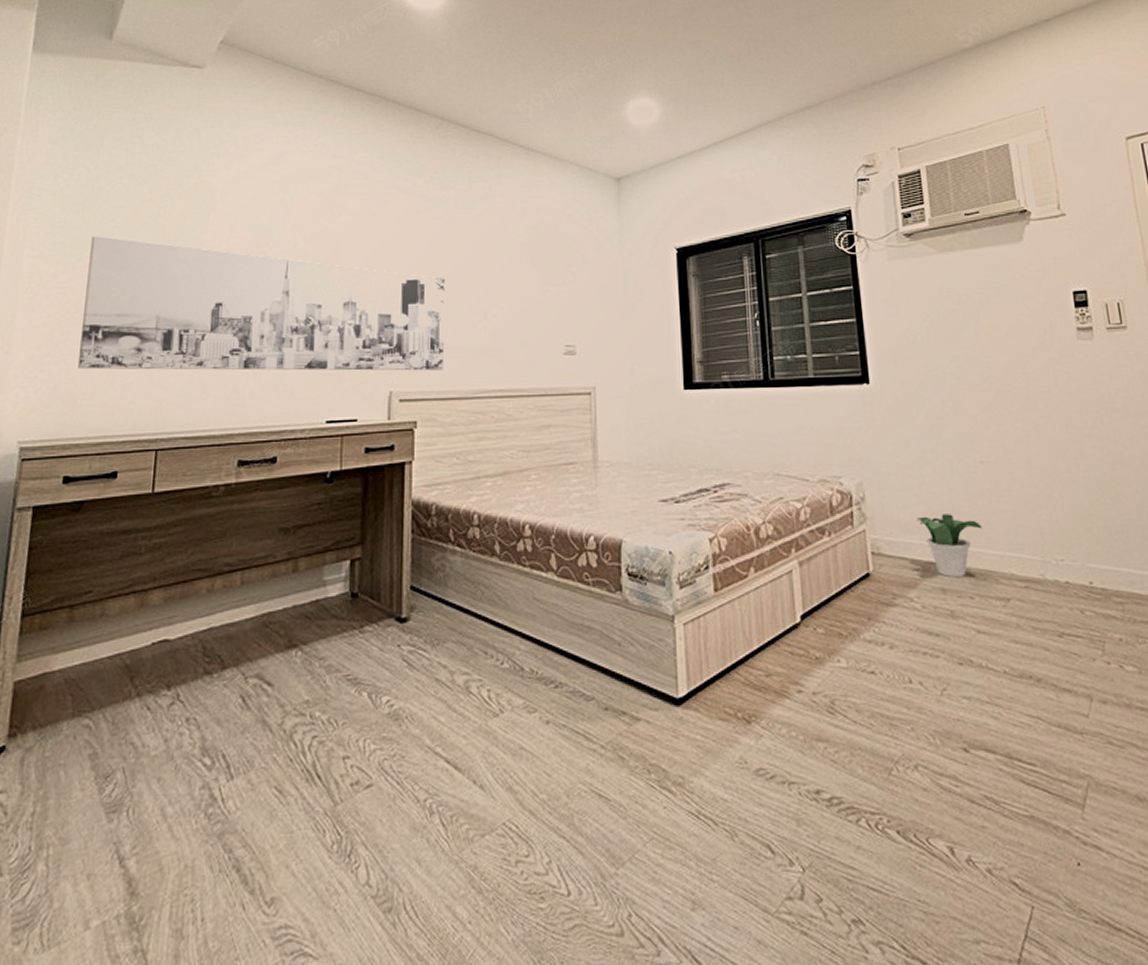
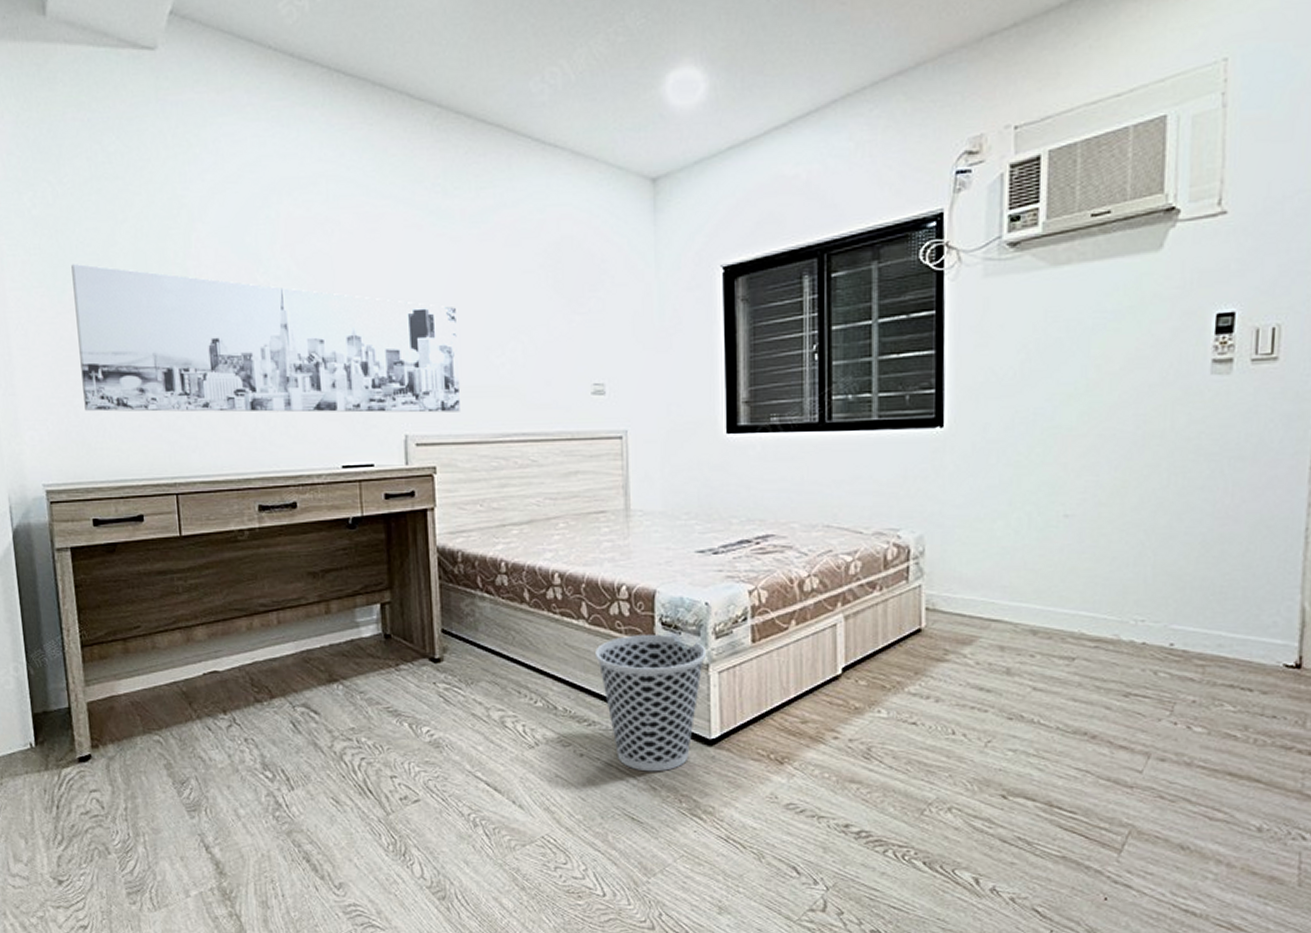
wastebasket: none [564,586,672,739] -> present [595,635,707,772]
potted plant: present [917,514,982,578] -> none [981,570,1055,636]

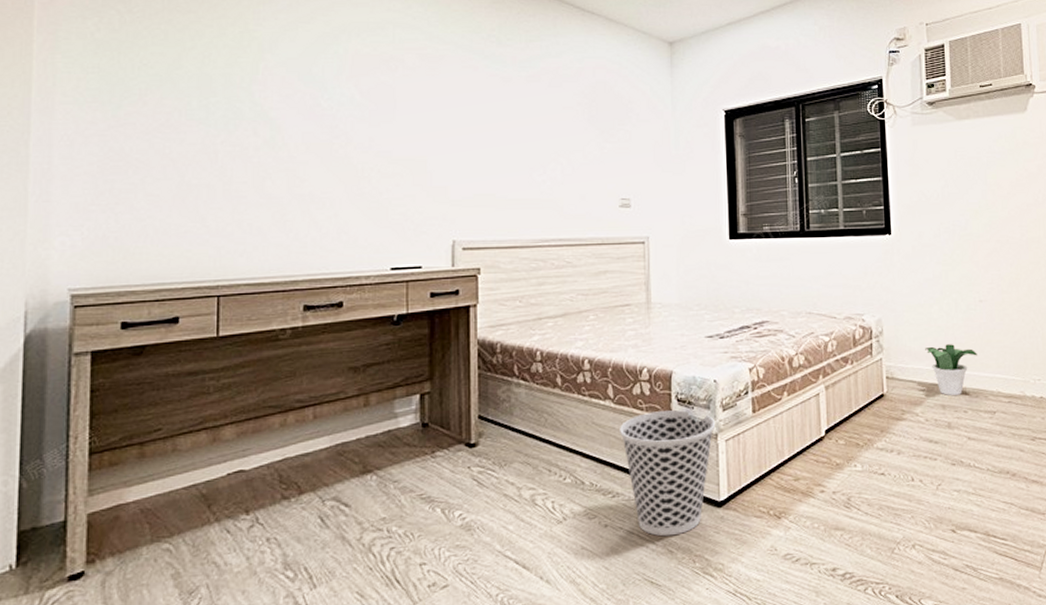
wall art: present [71,264,460,413] -> none [127,83,504,221]
potted plant: none [981,570,1055,636] -> present [925,344,977,396]

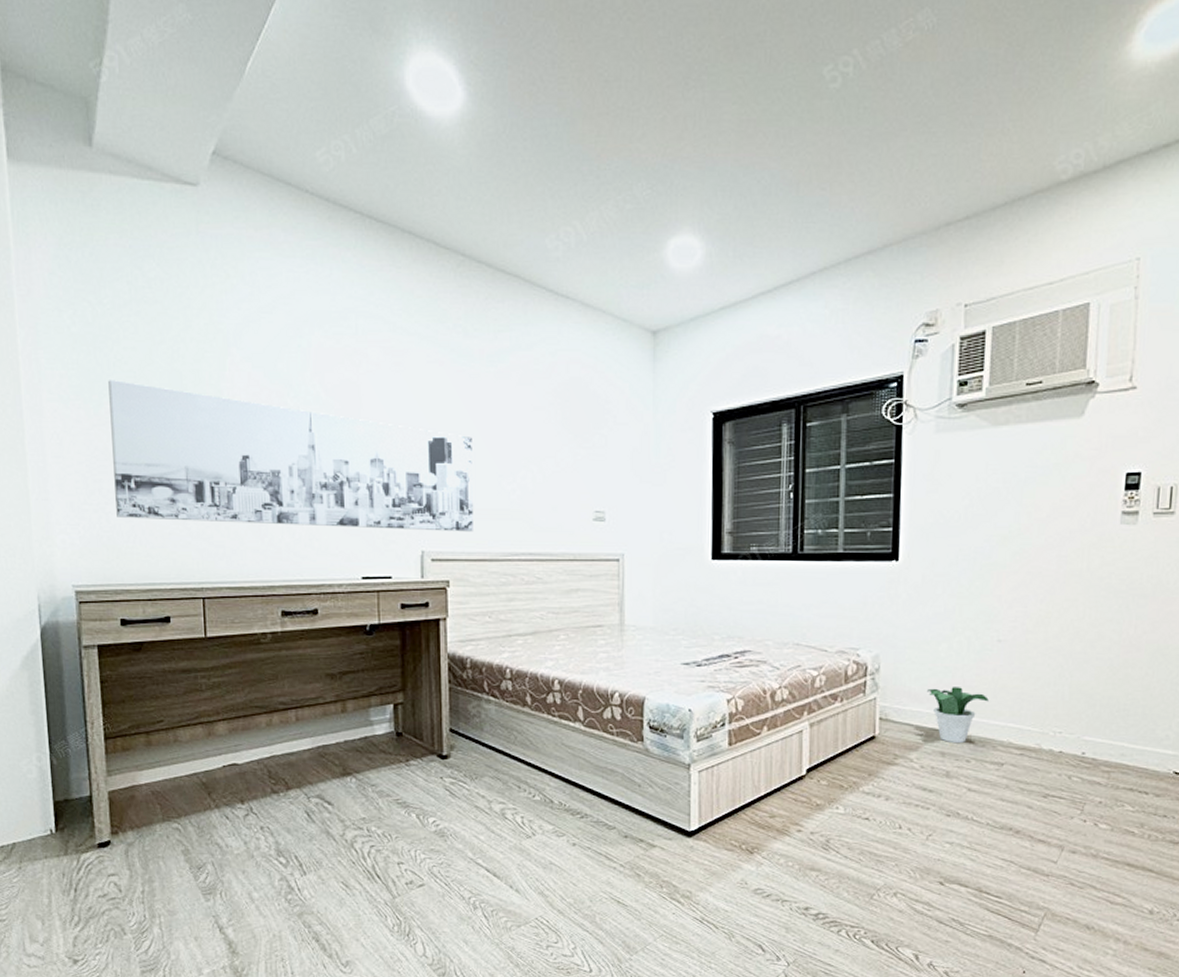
wall art: none [127,83,504,221] -> present [108,380,473,532]
wastebasket: present [620,410,716,537] -> none [589,737,689,860]

